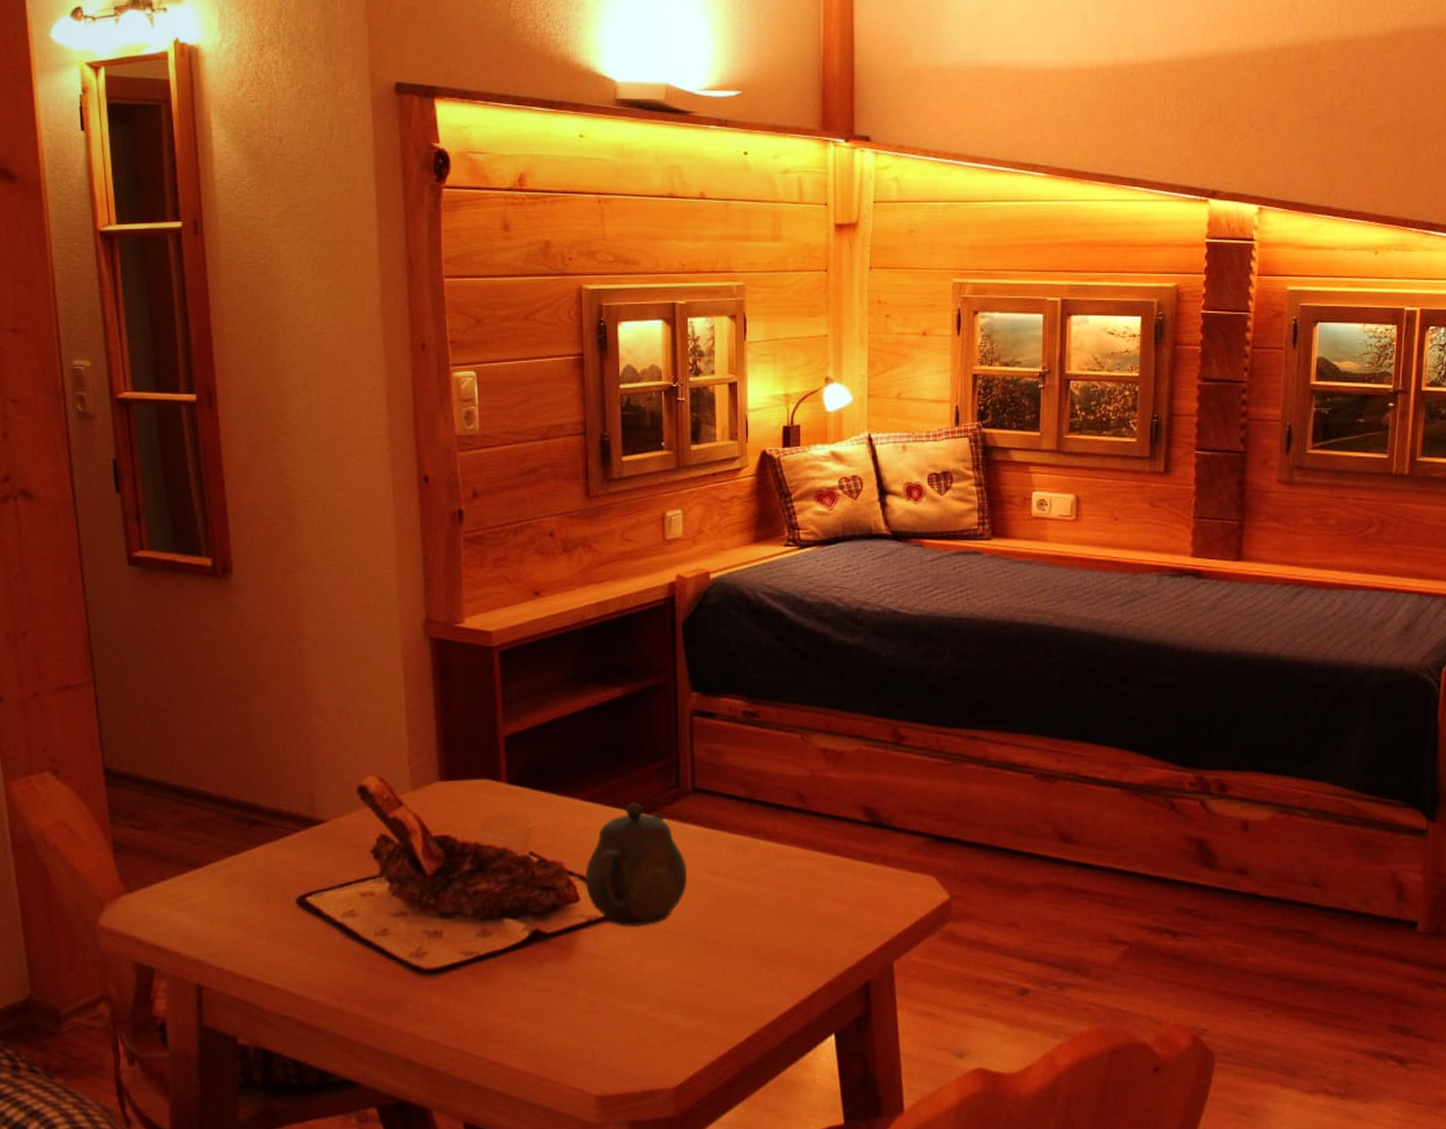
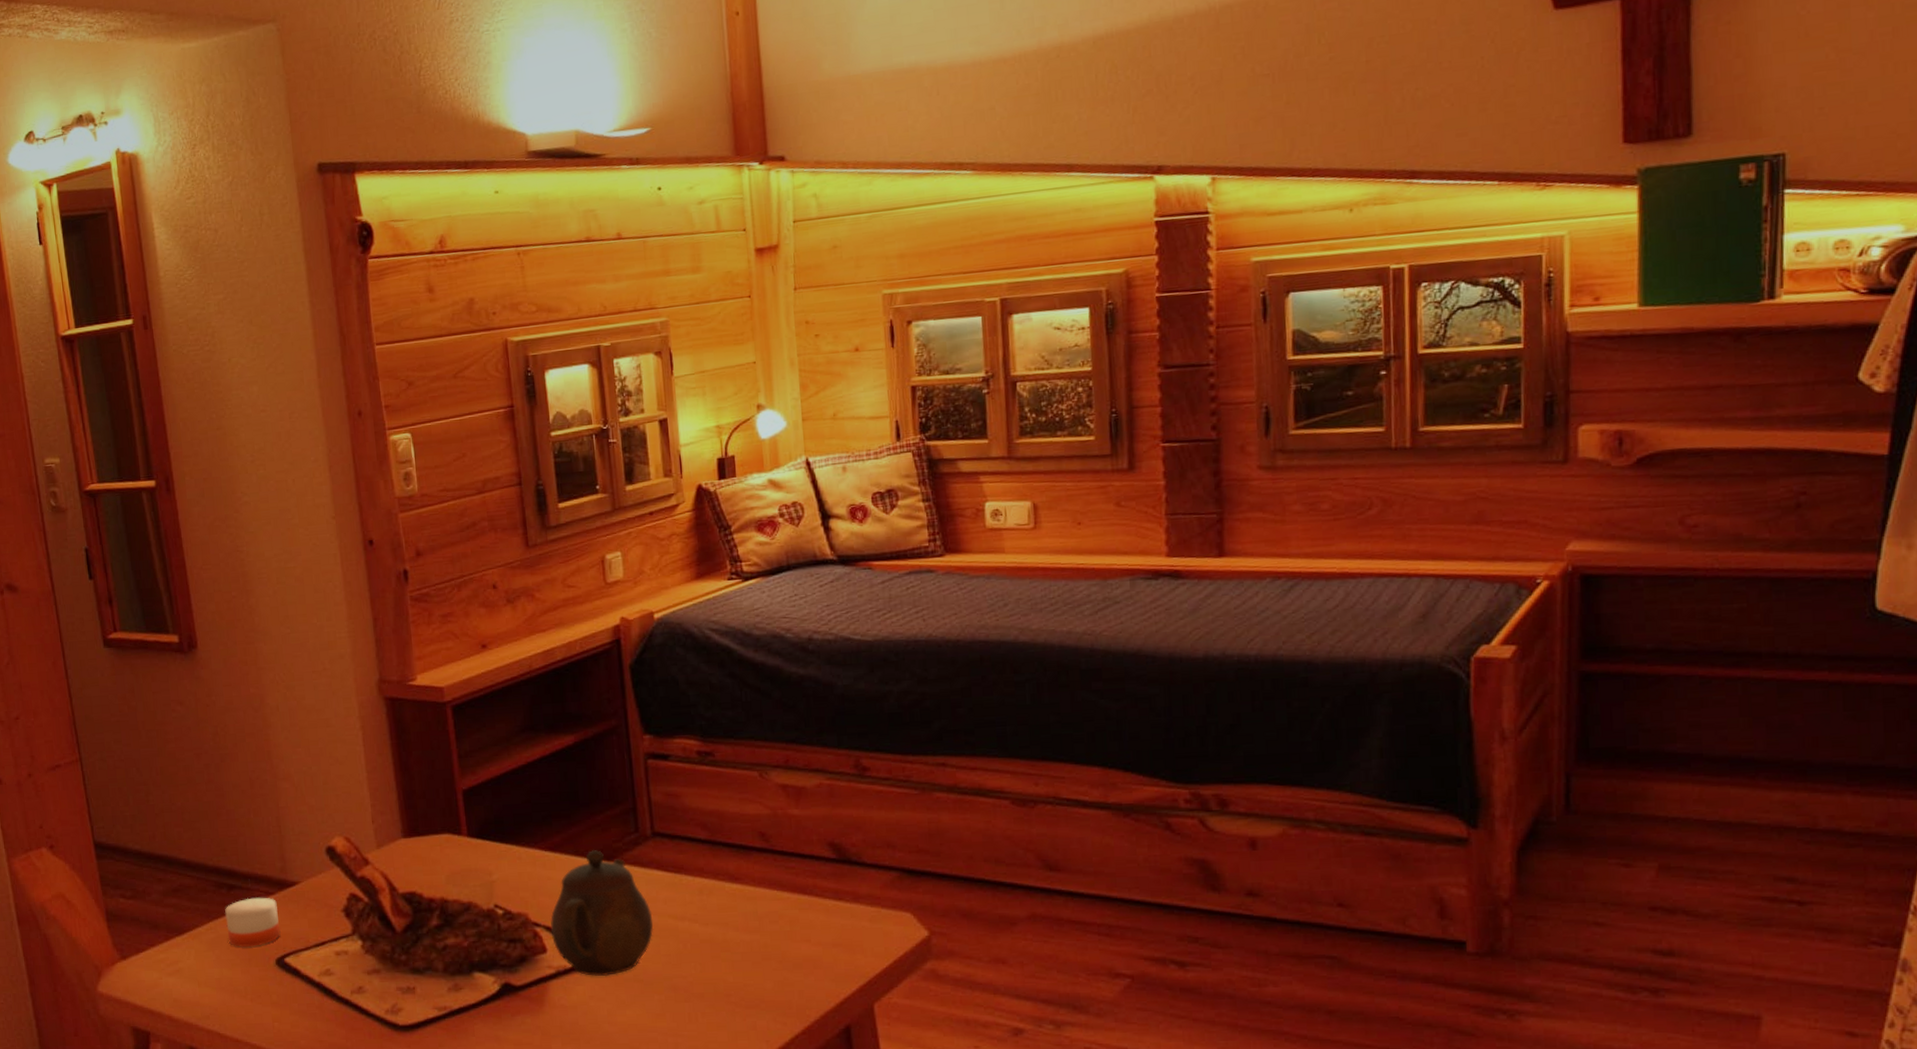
candle: none [245,833,304,884] -> present [225,896,281,947]

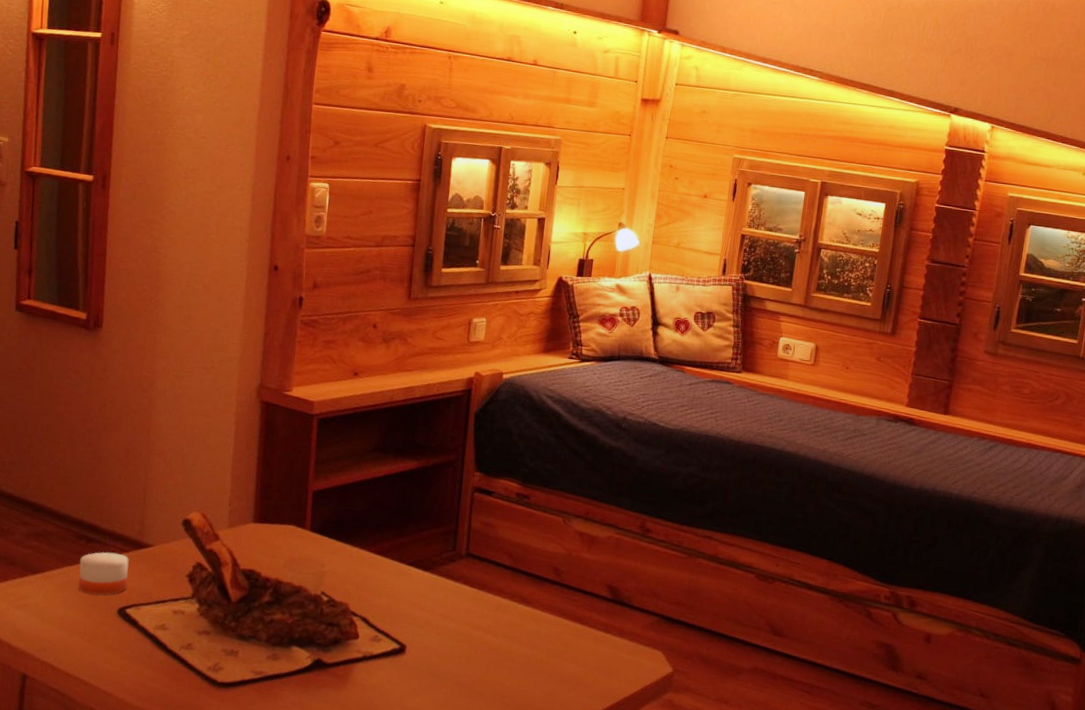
teapot: present [550,850,654,977] -> none [365,559,454,667]

